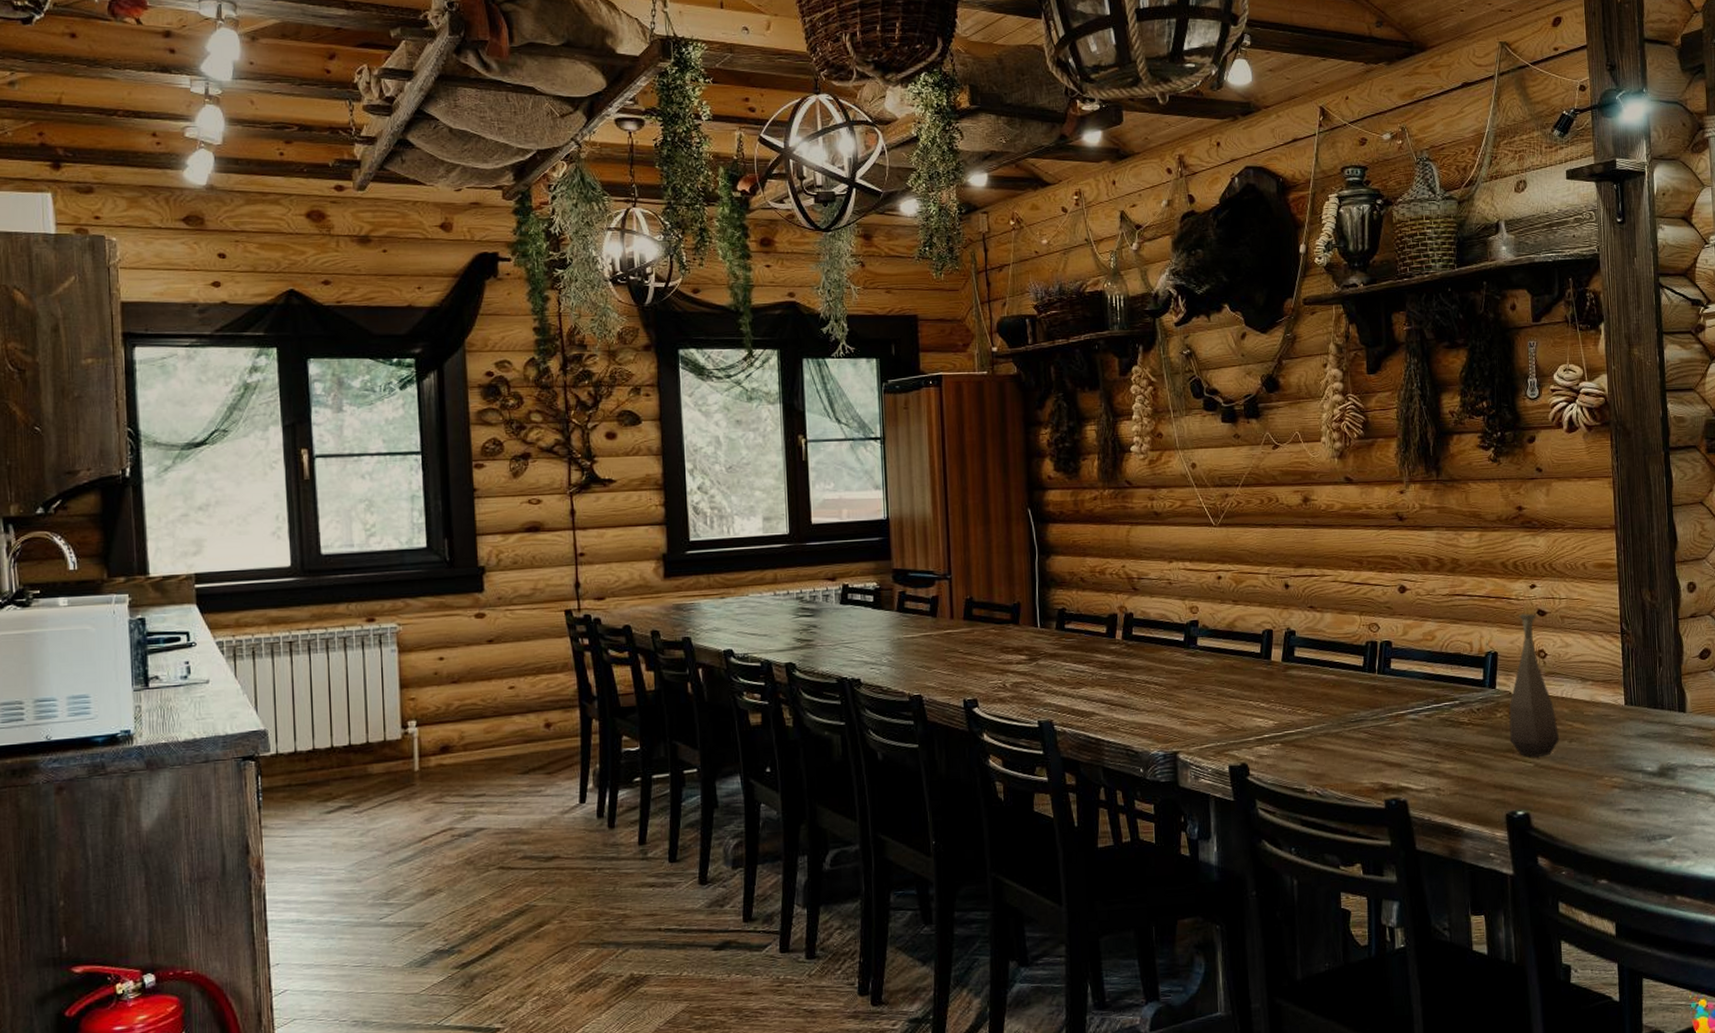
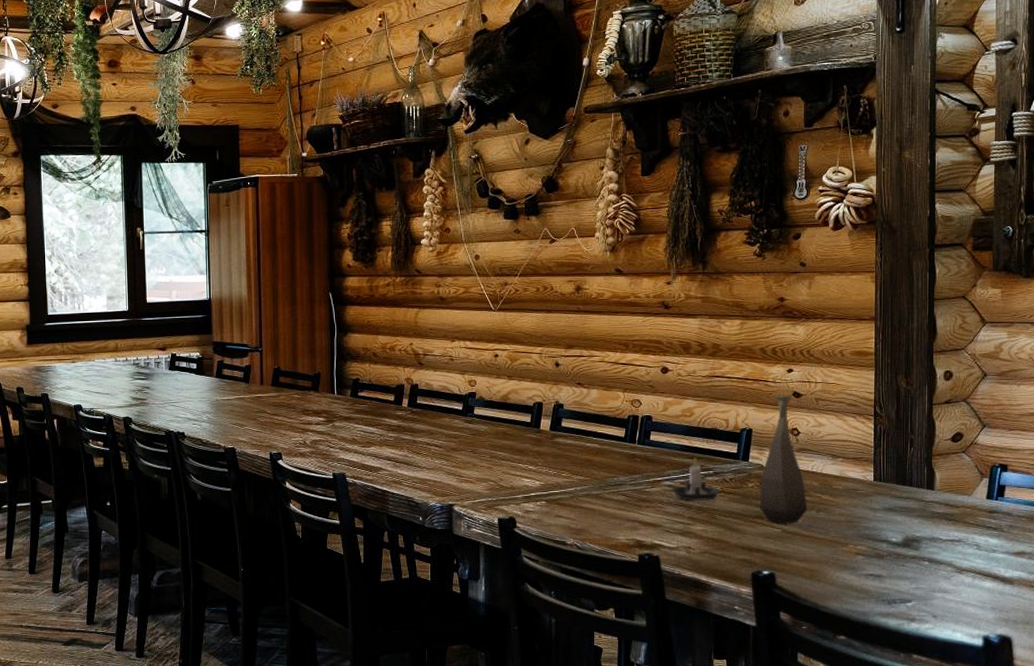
candle: none [1416,686,1469,735] -> present [672,457,721,500]

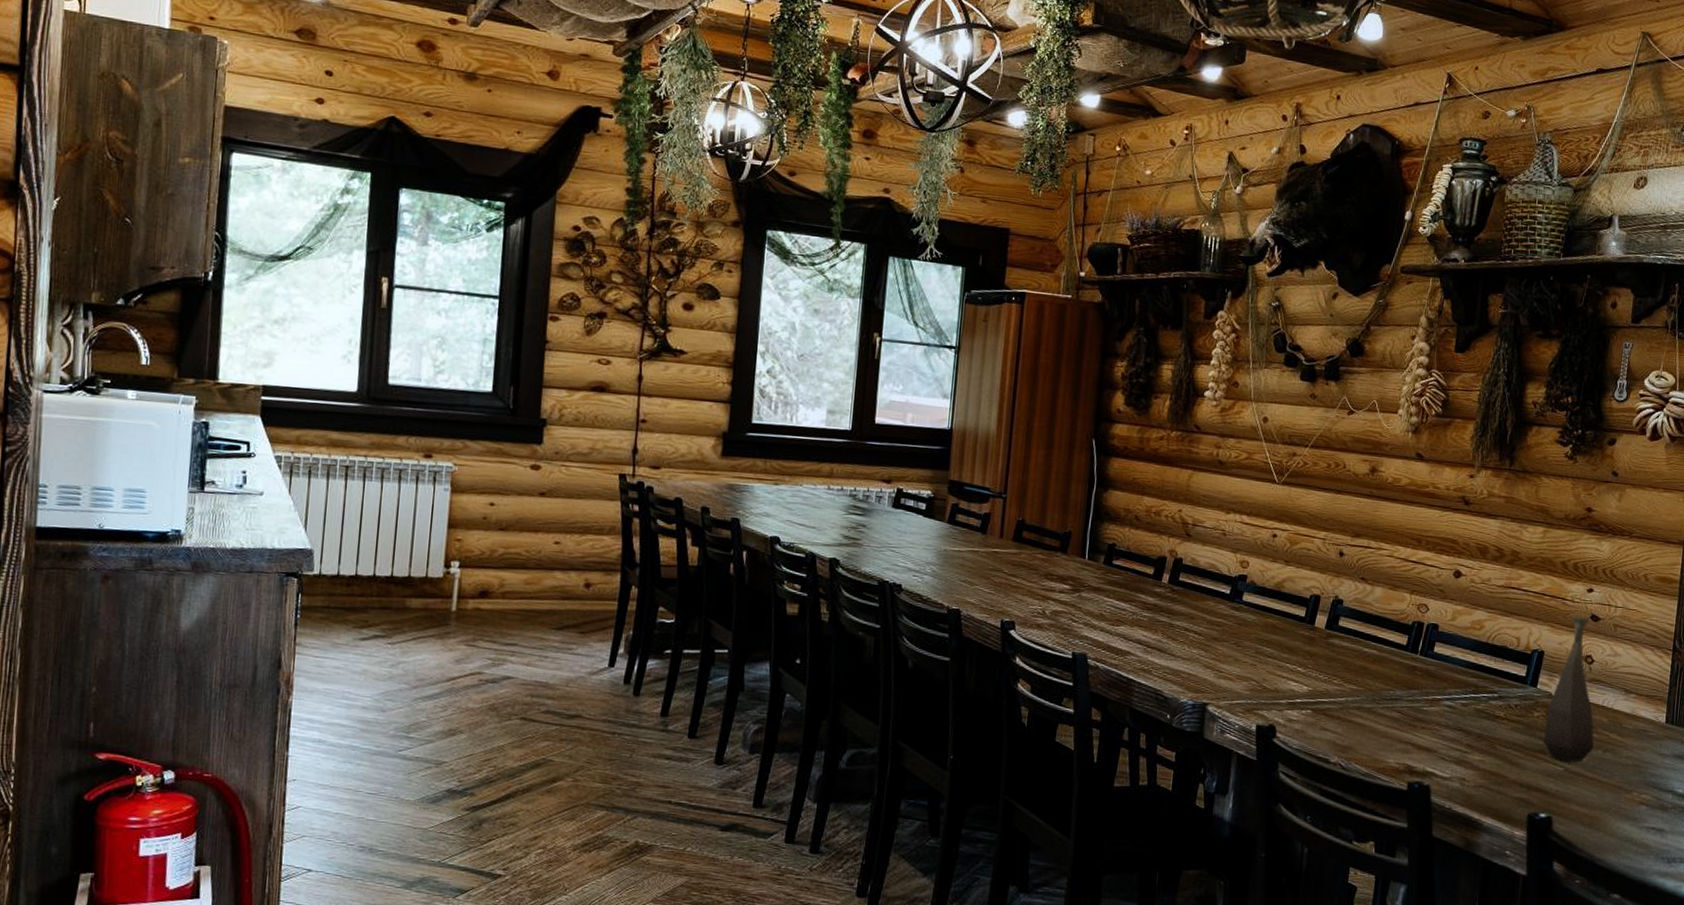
candle: present [672,457,721,500] -> none [1451,677,1505,727]

